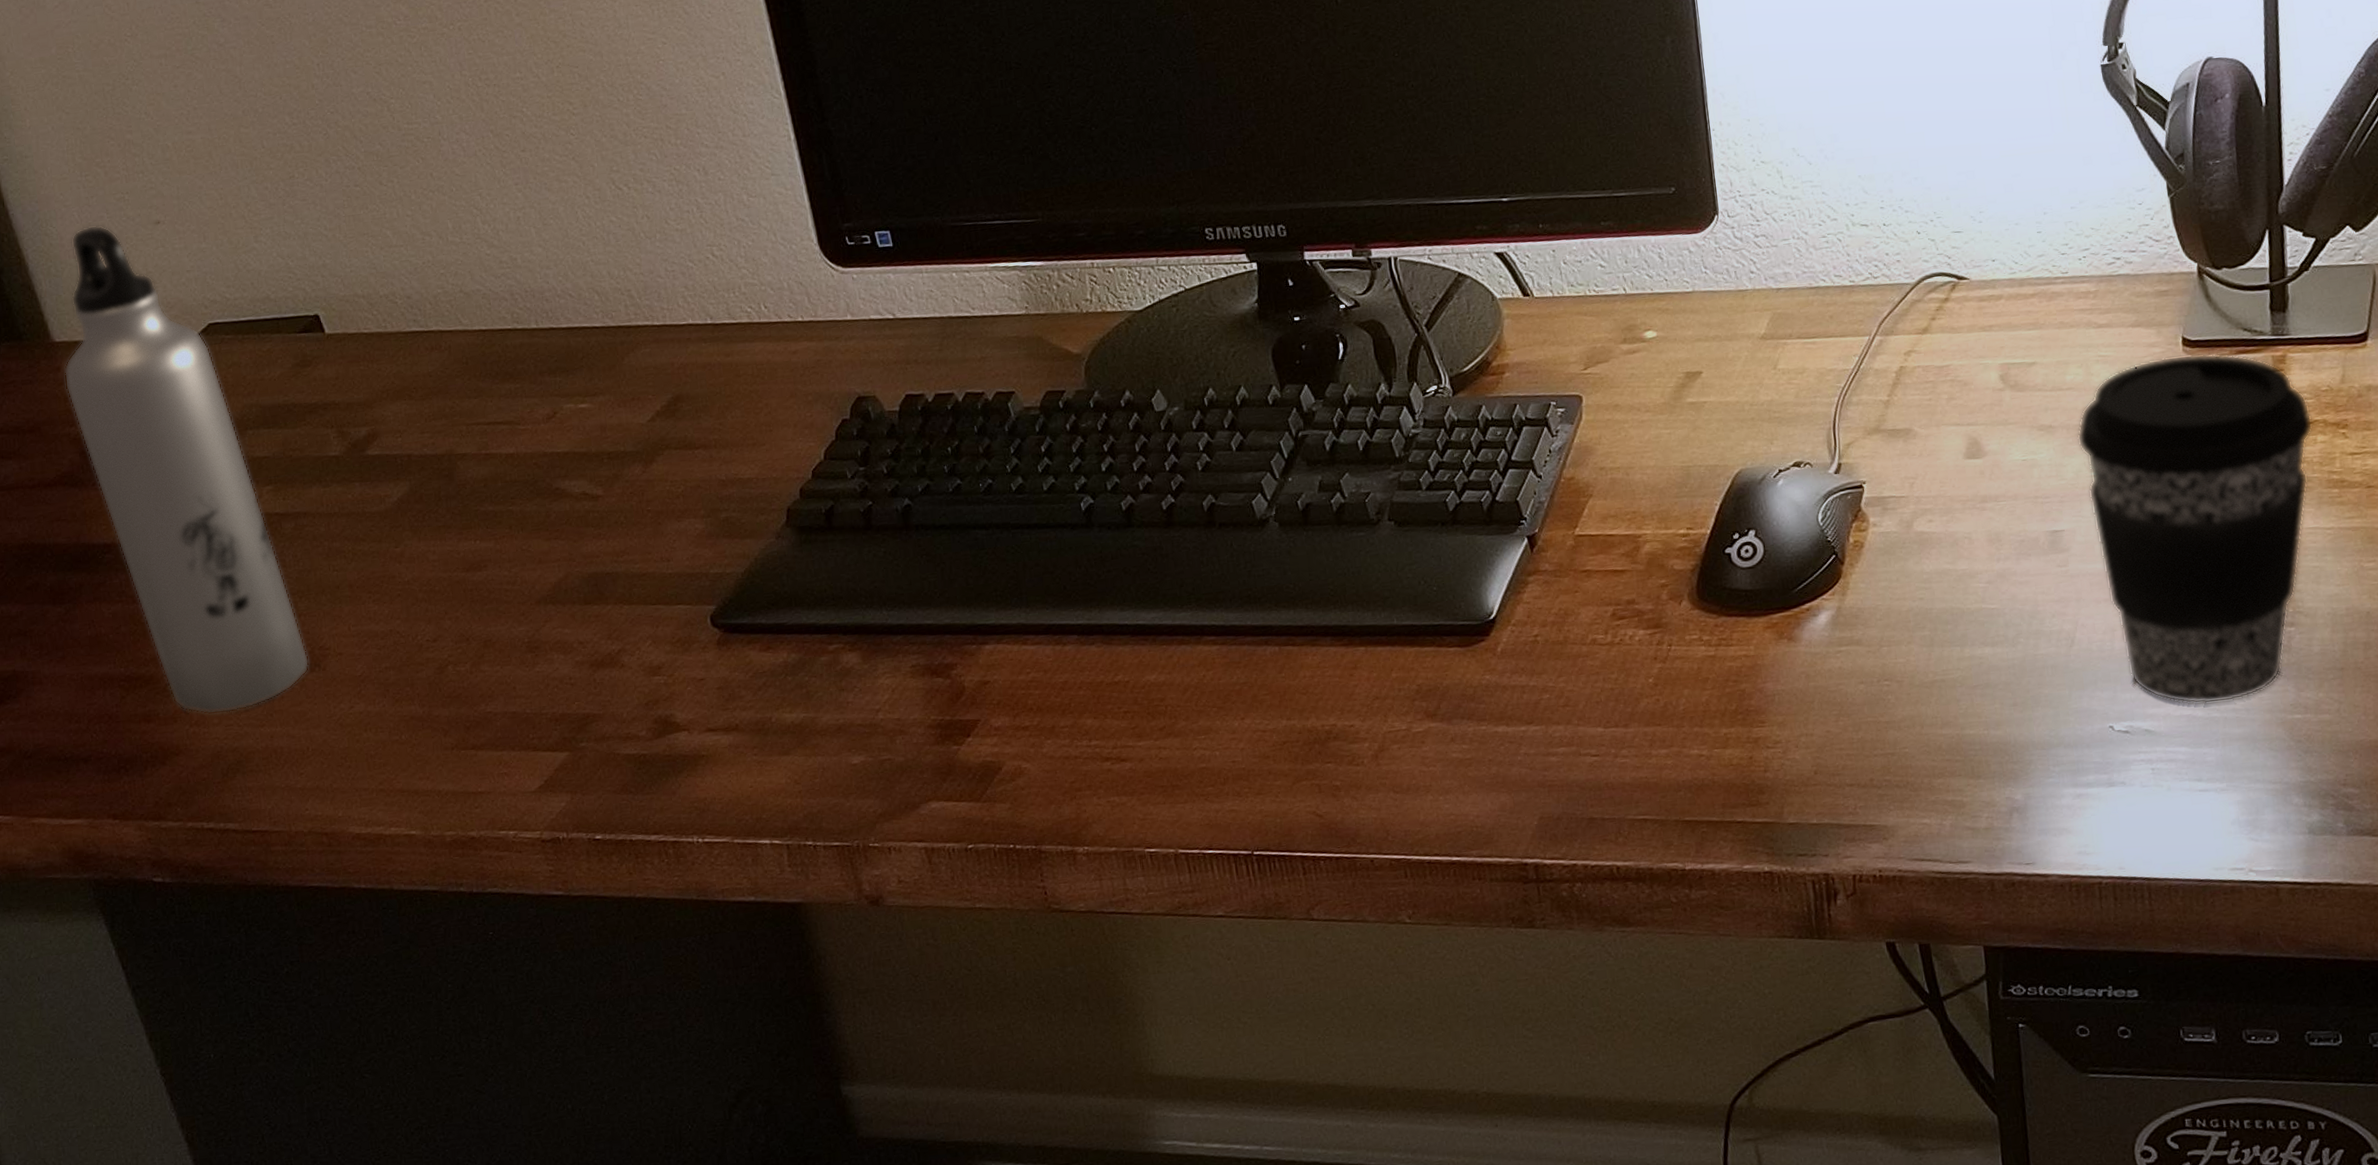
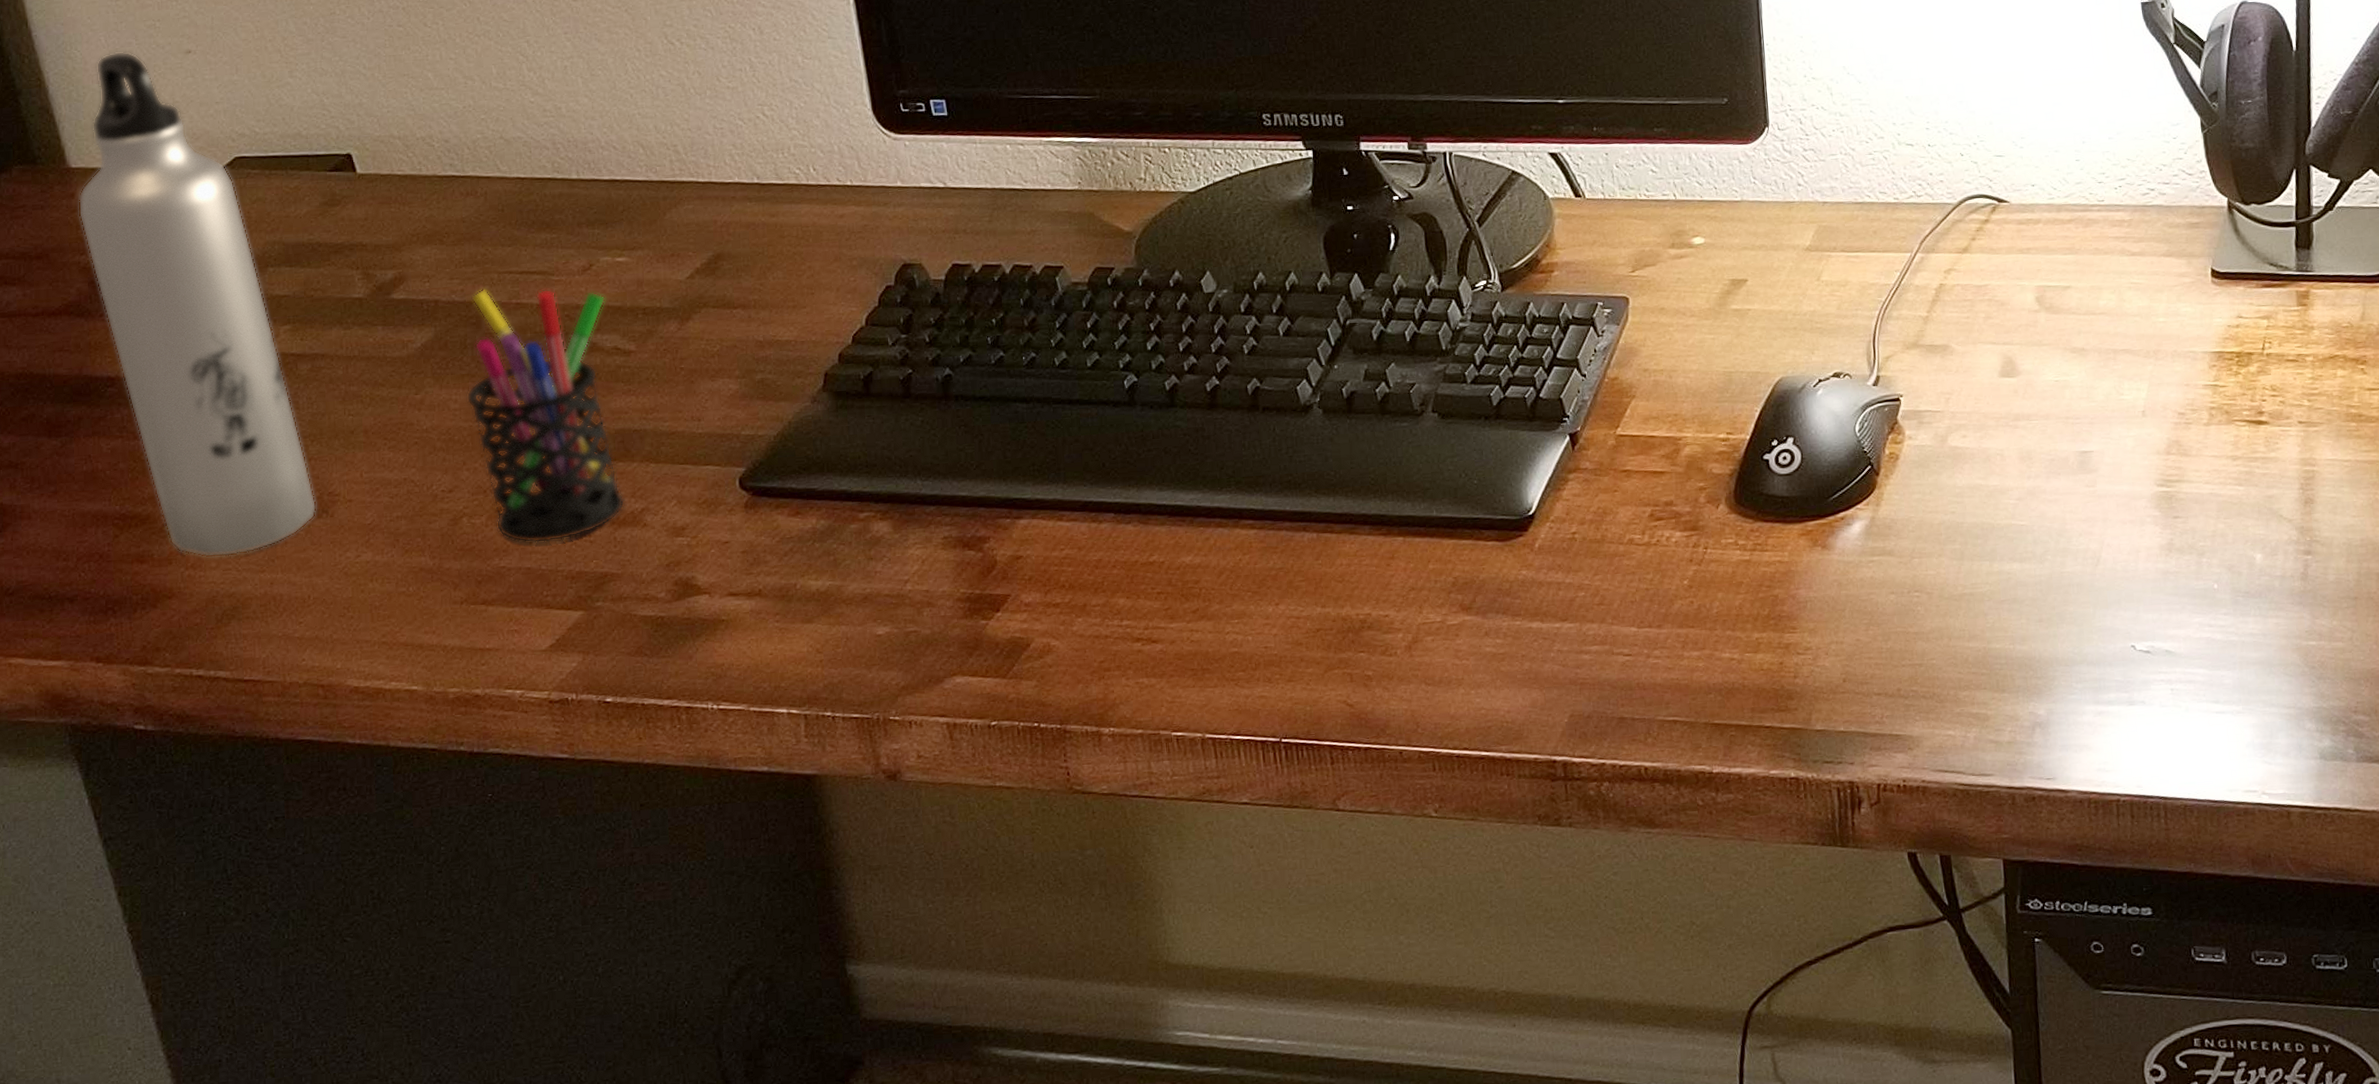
pen holder: none [443,438,602,688] -> present [466,288,625,543]
coffee cup: present [2077,354,2313,704] -> none [2108,285,2333,628]

